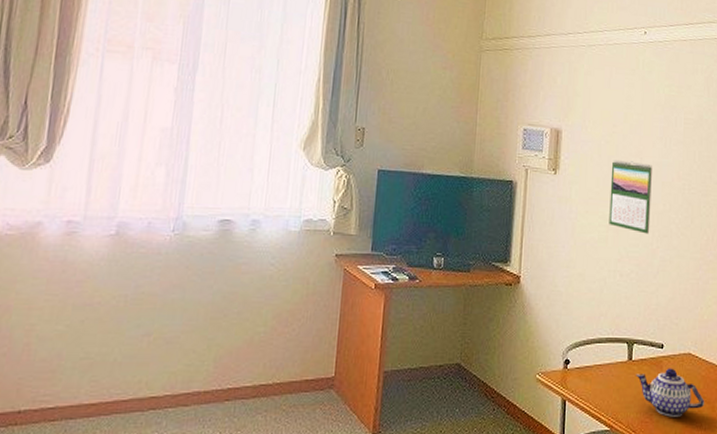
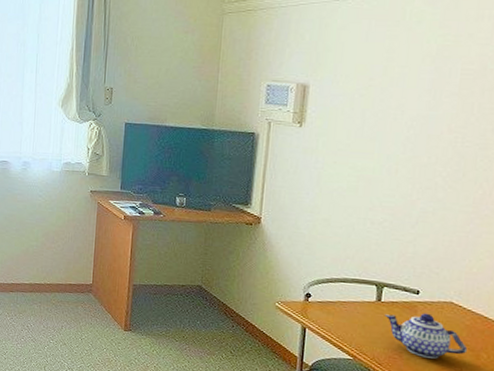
calendar: present [609,160,652,234] -> none [360,113,416,185]

